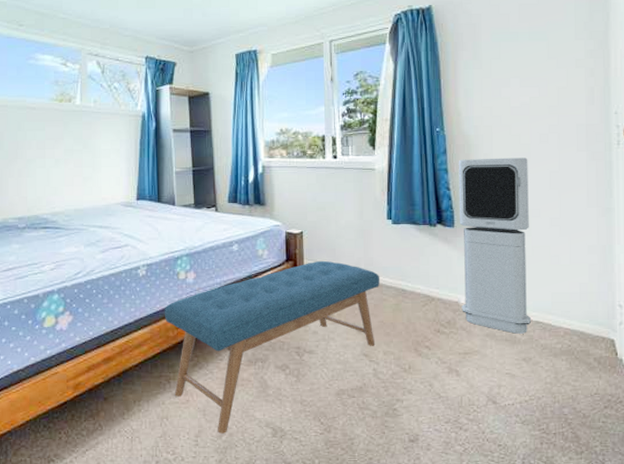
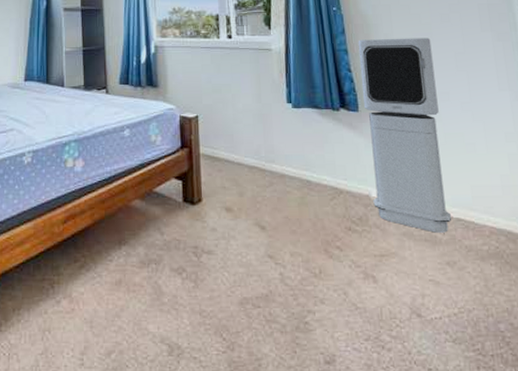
bench: present [164,260,380,434] -> none [49,147,283,351]

